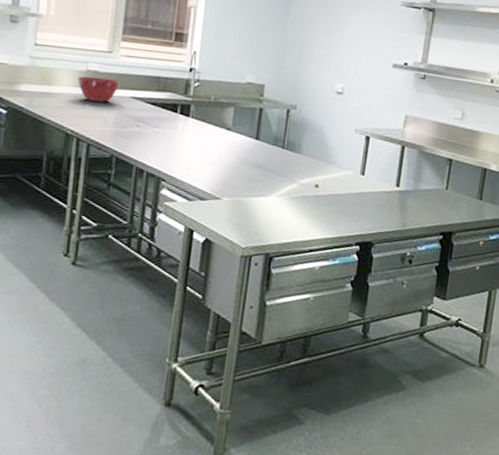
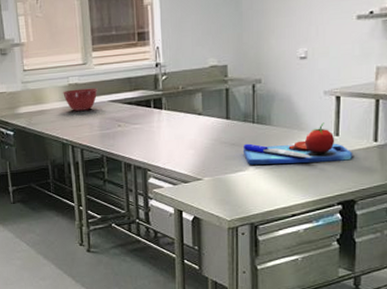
chopping board: none [268,159,376,202] -> present [242,122,353,165]

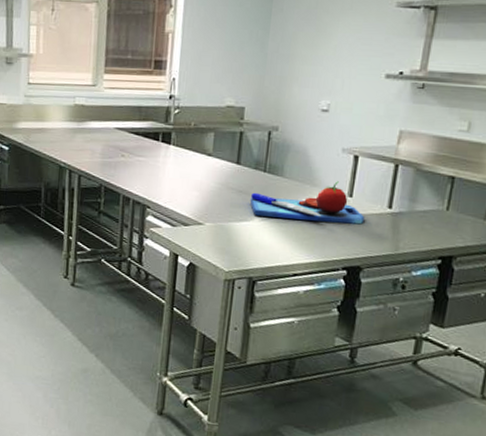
mixing bowl: present [63,88,98,111] -> none [67,110,105,135]

